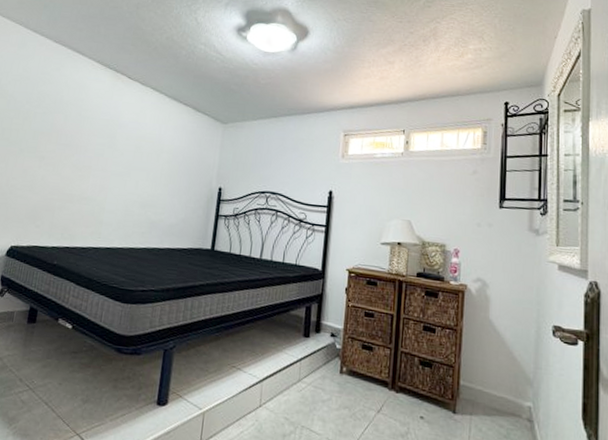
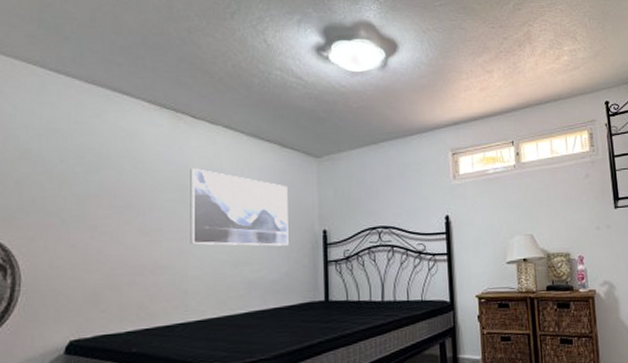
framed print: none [111,120,195,196] -> present [190,168,289,246]

